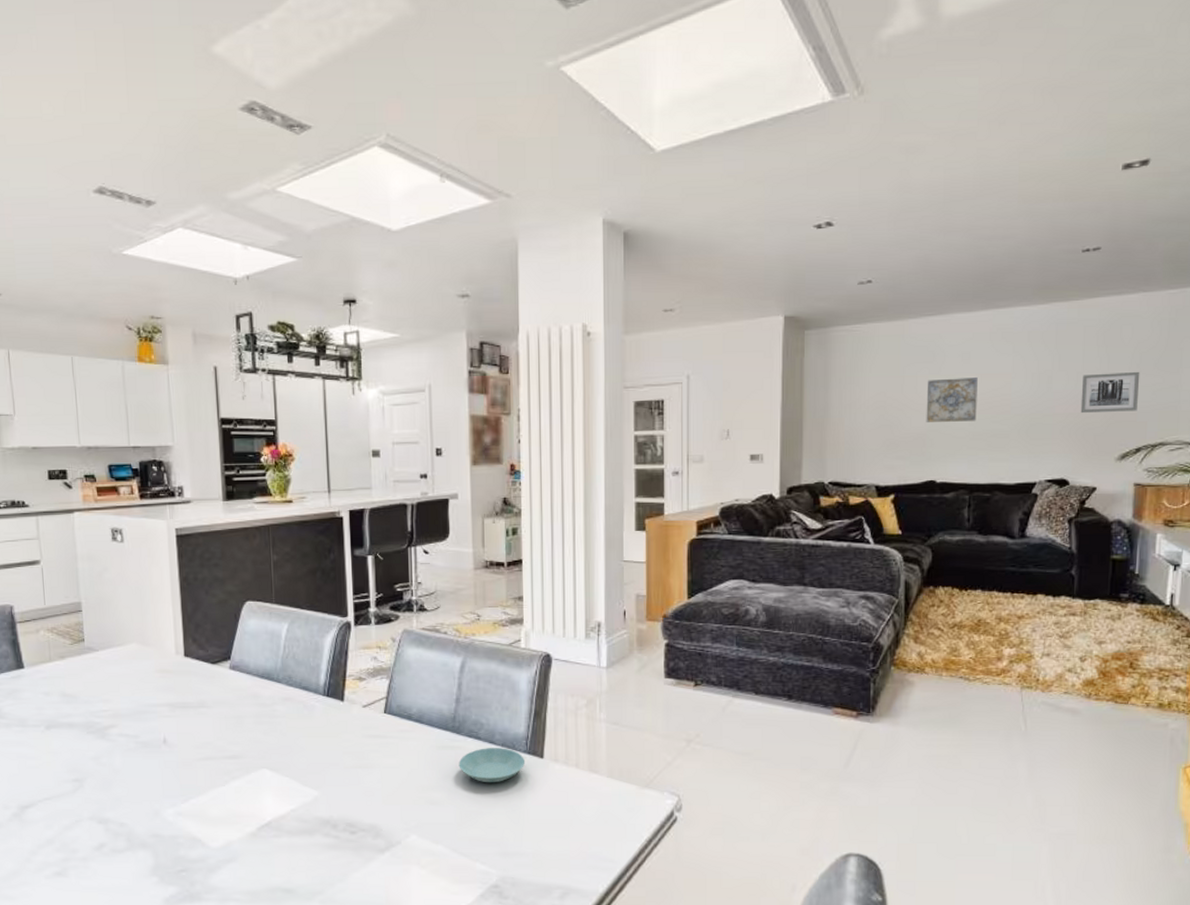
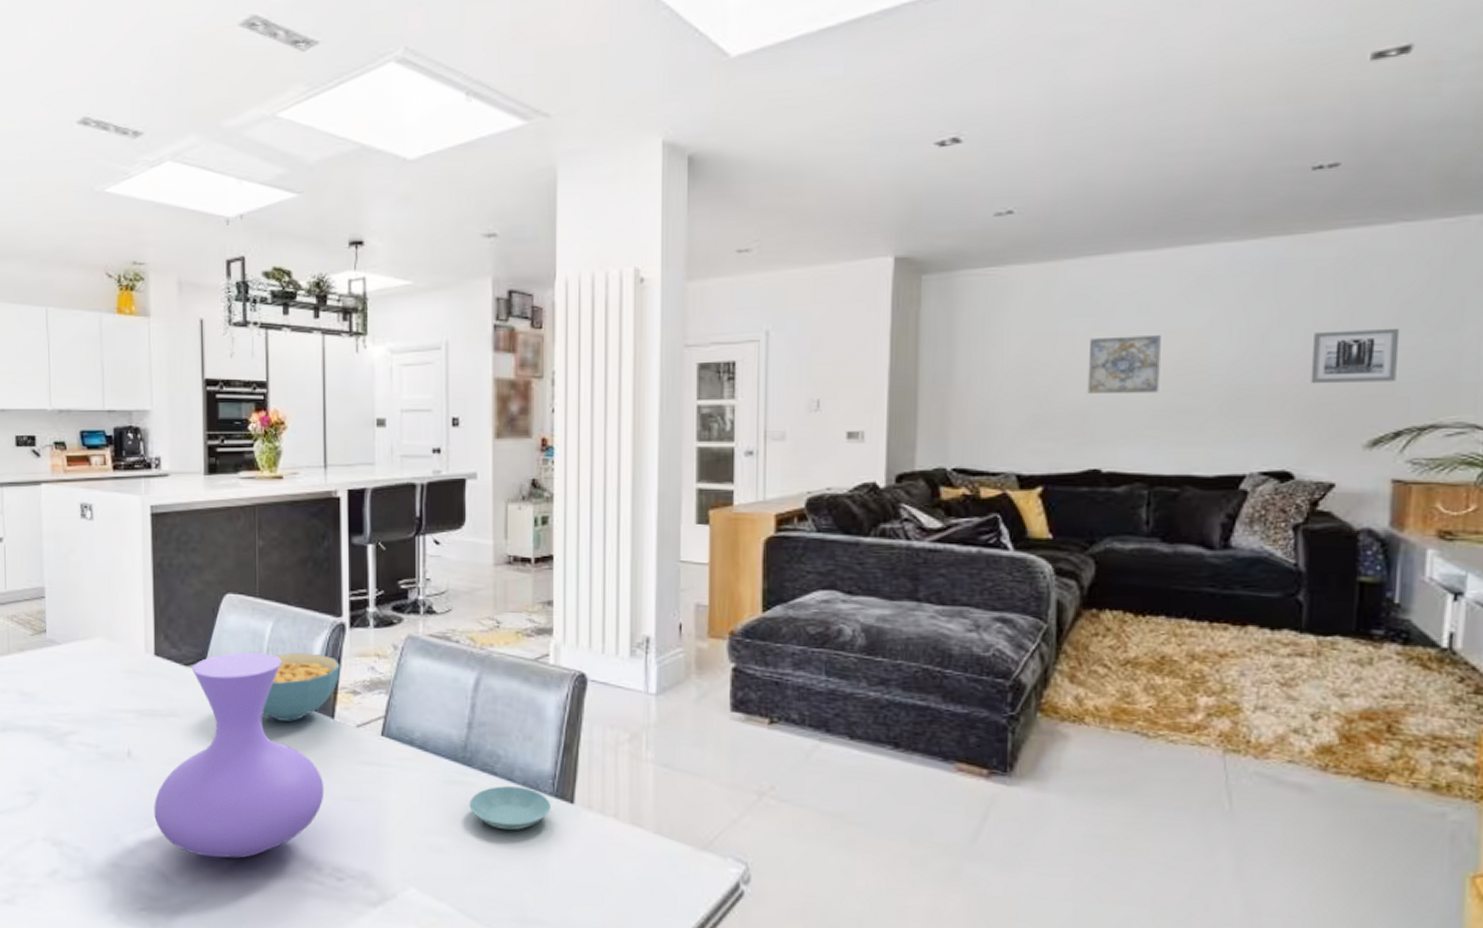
vase: none [189,649,337,823] -> present [154,651,325,859]
cereal bowl: none [281,648,347,706] -> present [262,652,340,722]

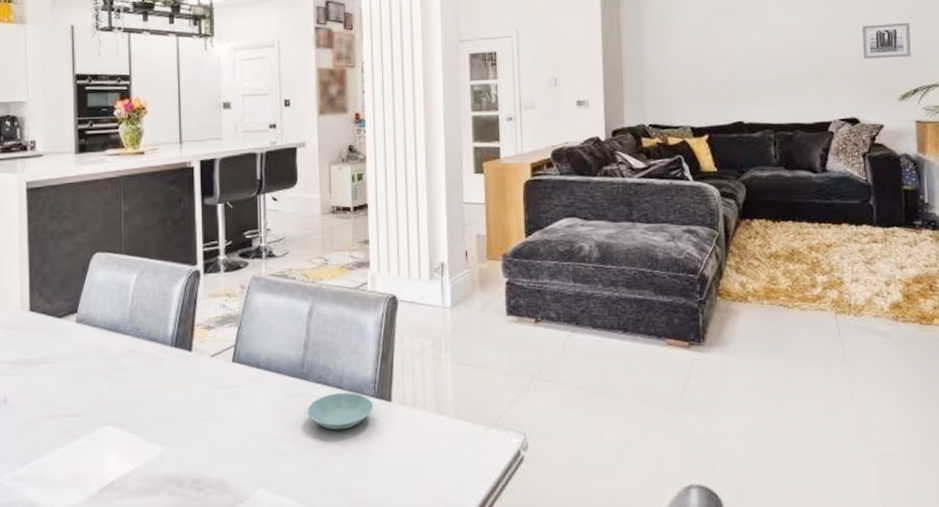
vase: present [154,651,325,859] -> none [29,300,184,486]
cereal bowl: present [262,652,340,722] -> none [128,297,196,358]
wall art: present [1087,335,1161,393] -> none [729,29,775,69]

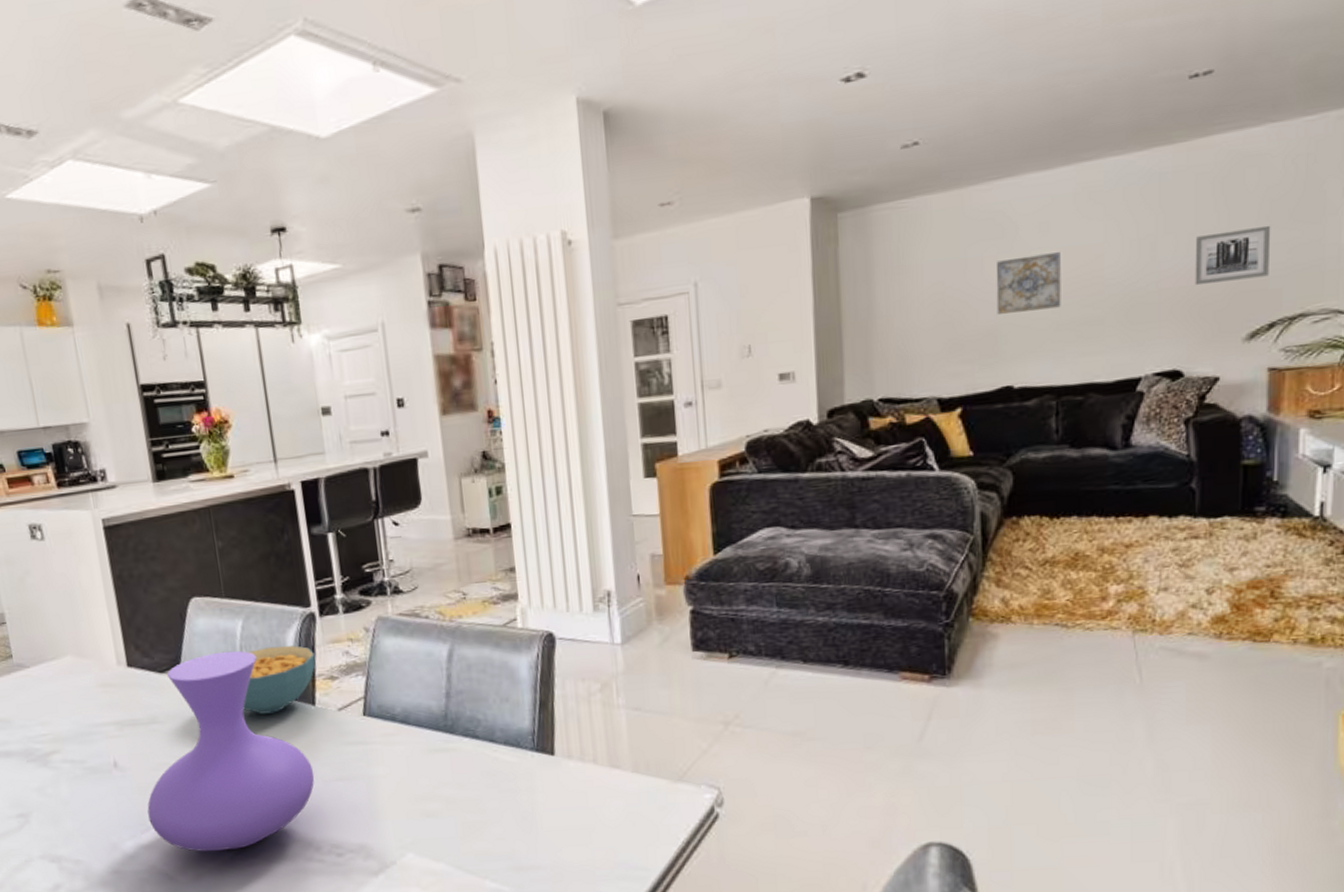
vase: none [29,300,184,486] -> present [147,650,315,852]
cereal bowl: none [128,297,196,358] -> present [243,644,316,714]
saucer: present [307,393,374,430] -> none [455,746,534,789]
wall art: none [729,29,775,69] -> present [996,252,1061,314]

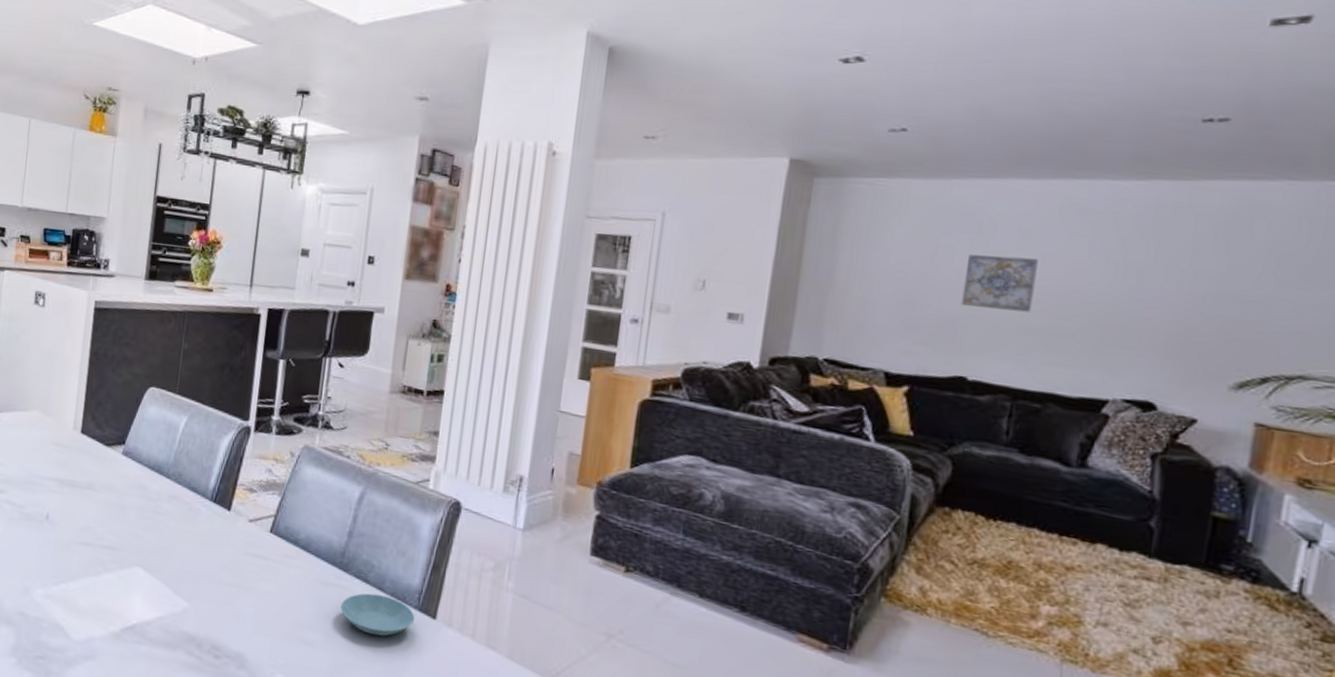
vase: present [147,650,315,852] -> none [61,439,214,625]
cereal bowl: present [243,644,316,714] -> none [167,446,241,509]
saucer: none [455,746,534,789] -> present [340,593,415,637]
wall art: present [1195,225,1271,286] -> none [1181,274,1277,330]

